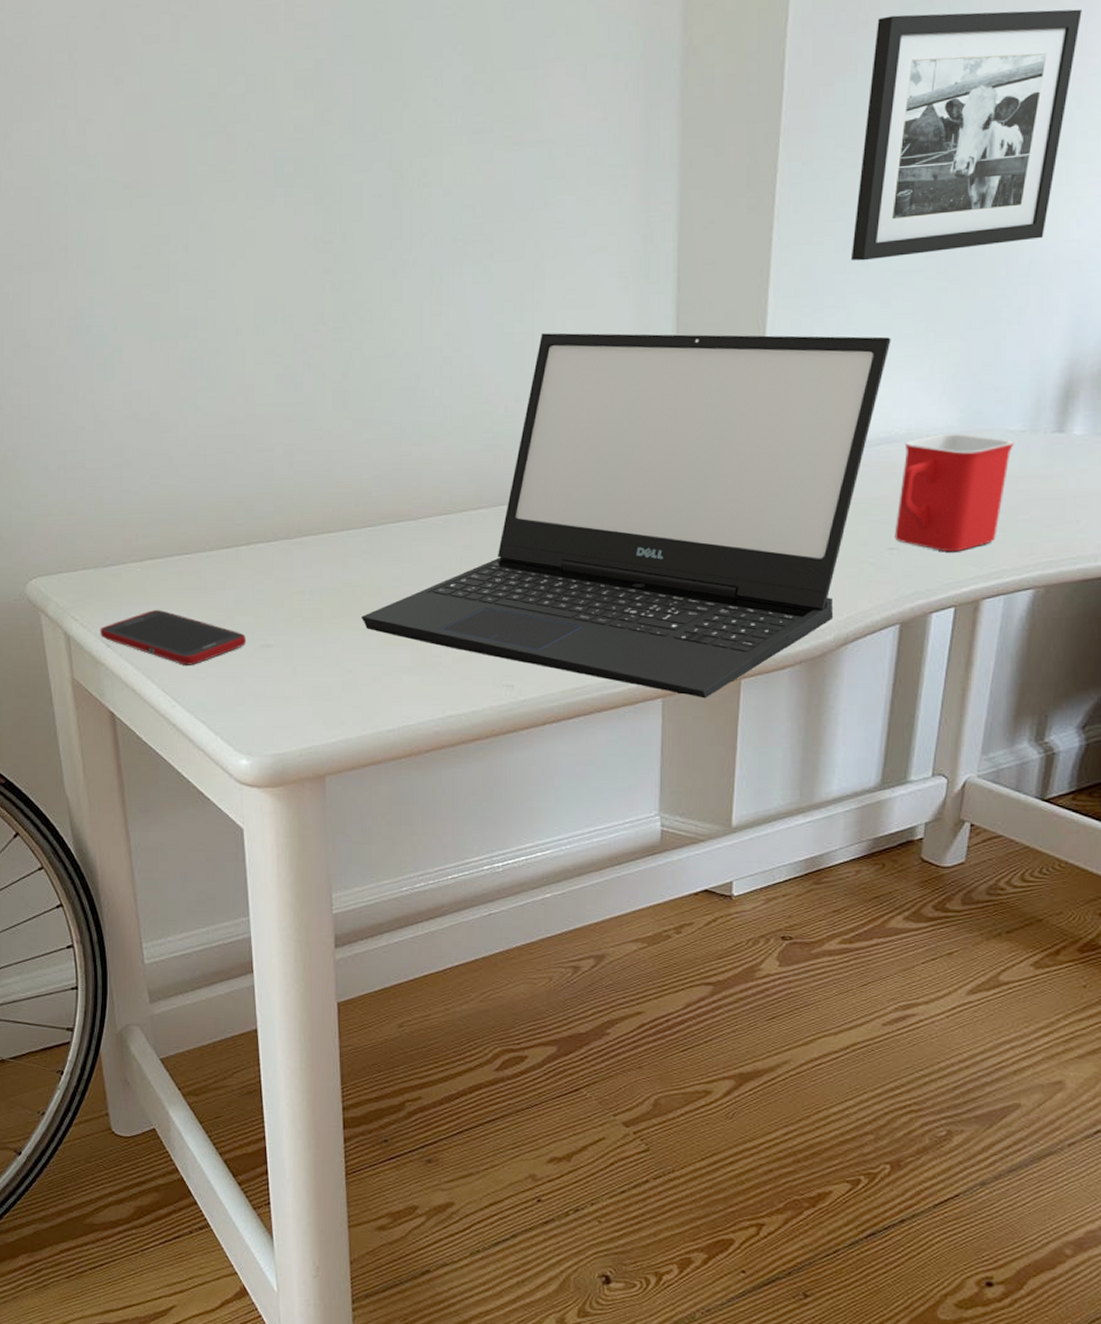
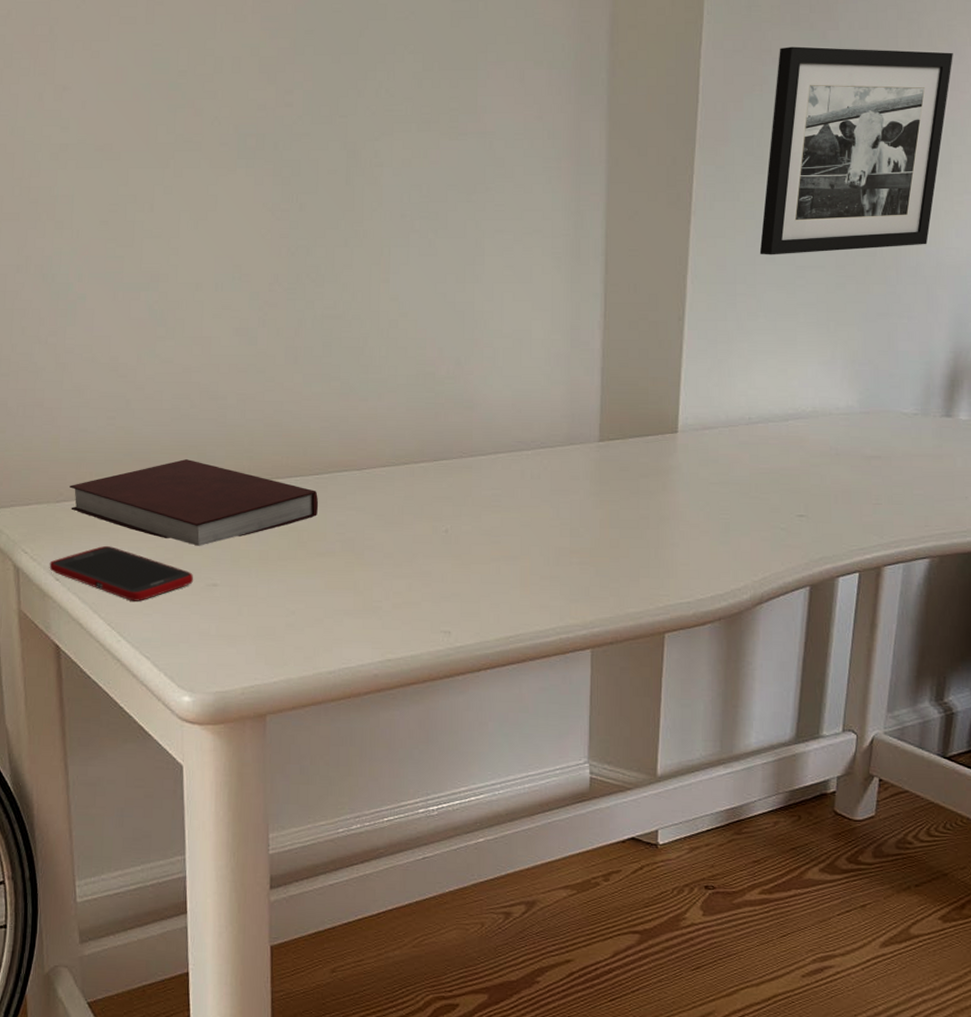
notebook: none [116,516,373,606] -> present [70,459,319,546]
laptop computer: present [362,333,891,699] -> none [306,304,797,651]
mug: present [894,432,1015,552] -> none [803,412,908,522]

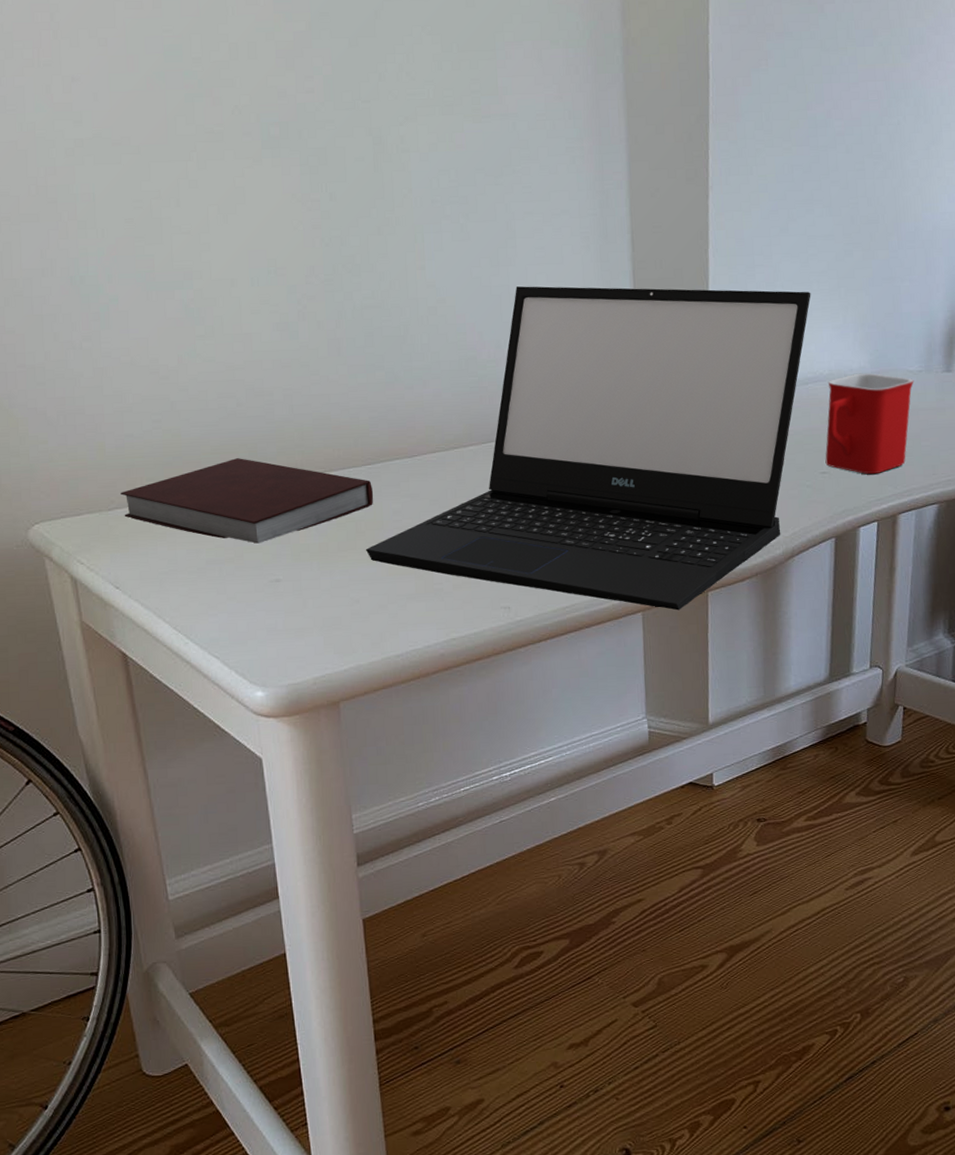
cell phone: present [49,545,194,601] -> none [107,549,257,603]
laptop computer: none [306,304,797,651] -> present [366,286,811,611]
picture frame: present [759,46,953,255] -> none [773,20,939,227]
mug: none [803,412,908,522] -> present [825,373,914,475]

